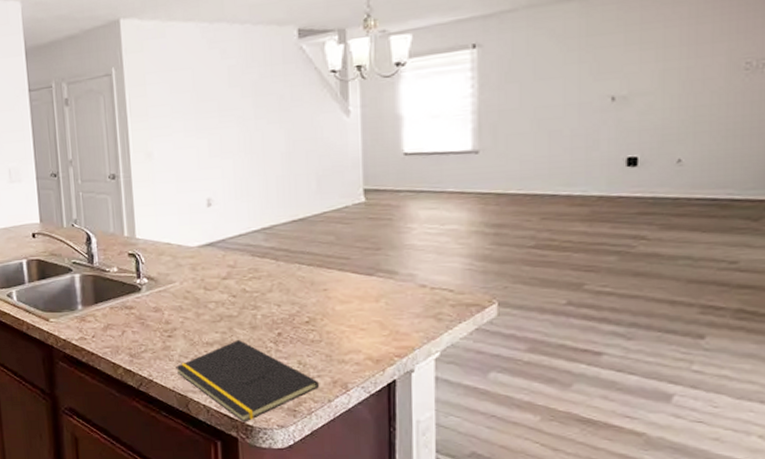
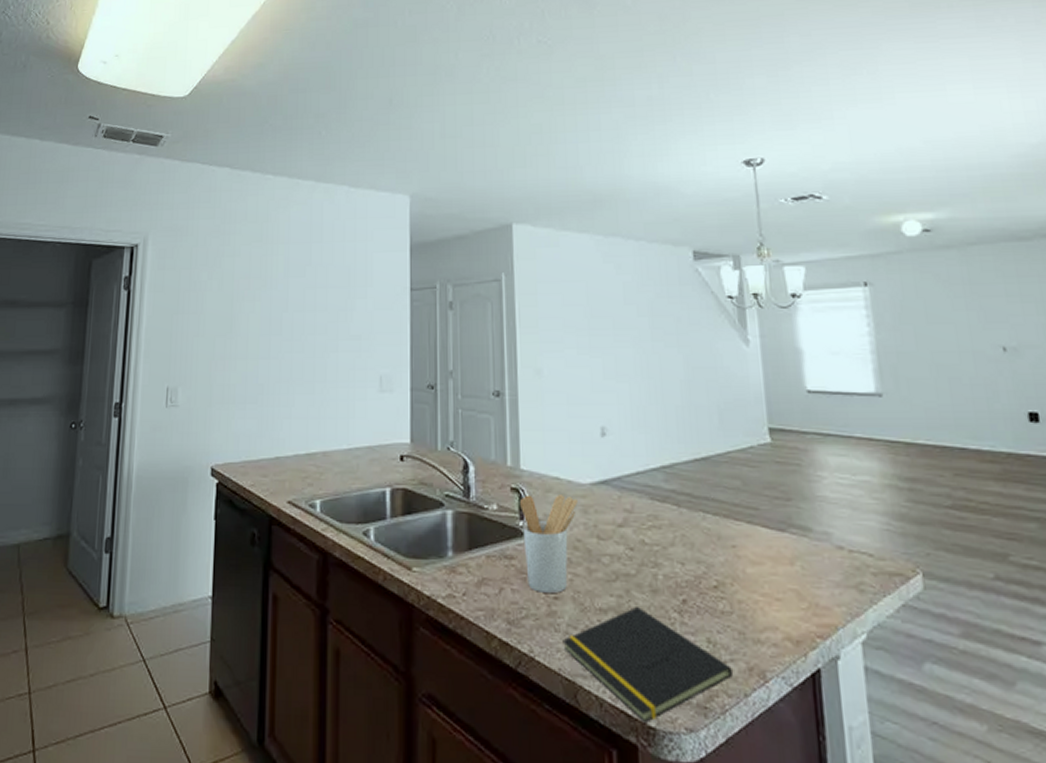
utensil holder: none [137,257,187,333] -> present [520,495,578,593]

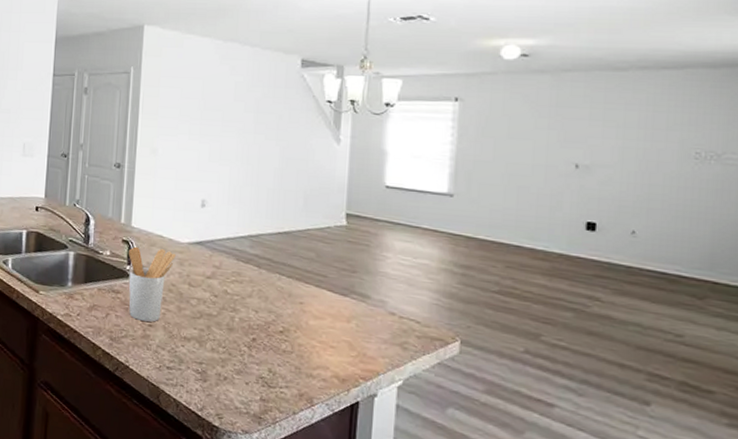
notepad: present [563,607,733,723] -> none [152,339,286,423]

